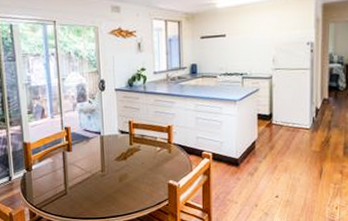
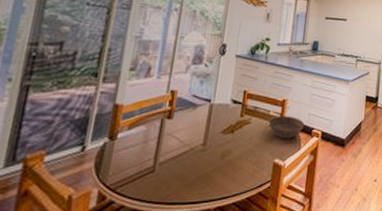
bowl: none [157,141,194,162] -> present [268,116,305,139]

